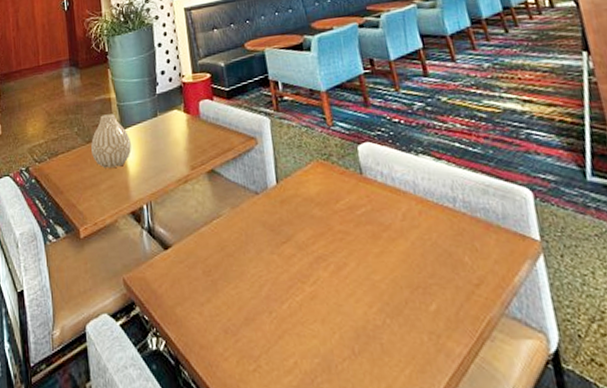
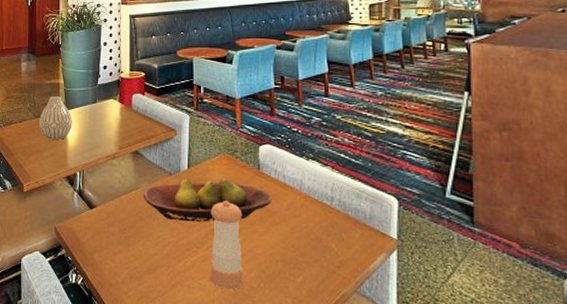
fruit bowl: none [226,190,383,251] -> present [143,178,272,222]
pepper shaker: none [311,218,365,333] -> present [210,201,243,290]

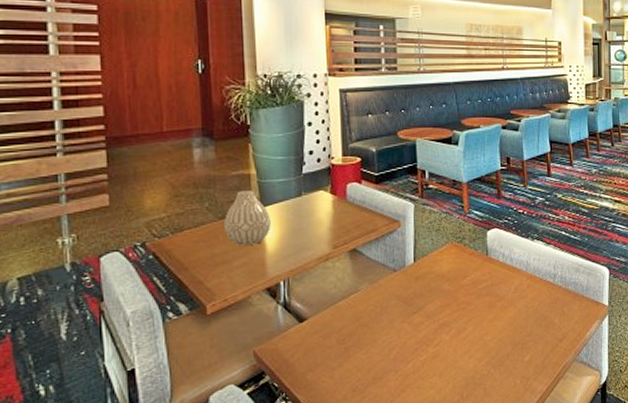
fruit bowl: present [143,178,272,222] -> none [364,268,500,320]
pepper shaker: present [210,201,243,290] -> none [439,291,474,383]

